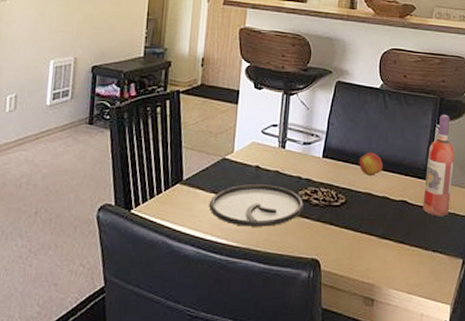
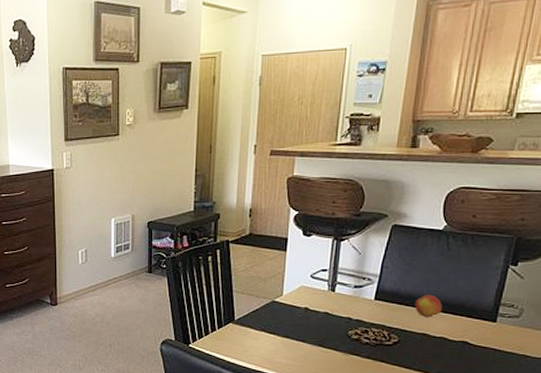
plate: present [210,184,304,227] -> none [260,324,353,362]
wine bottle: present [423,114,455,217] -> none [486,254,530,358]

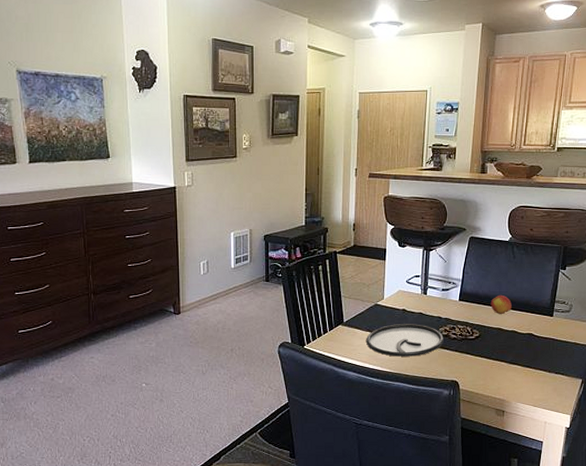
plate: none [260,324,353,362] -> present [366,324,444,357]

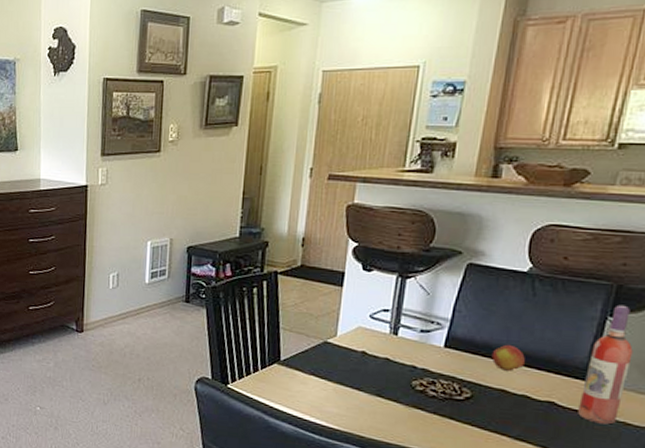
plate: present [366,324,444,357] -> none [309,369,418,414]
wine bottle: none [547,260,576,346] -> present [578,304,633,425]

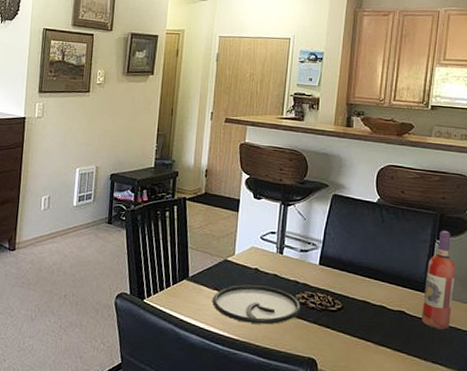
plate: none [309,369,418,414] -> present [213,284,301,325]
apple: present [491,344,525,371] -> none [355,262,380,285]

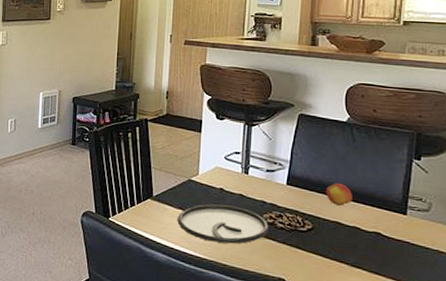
apple: none [355,262,380,285] -> present [325,182,352,206]
wine bottle: present [422,230,456,330] -> none [400,149,437,253]

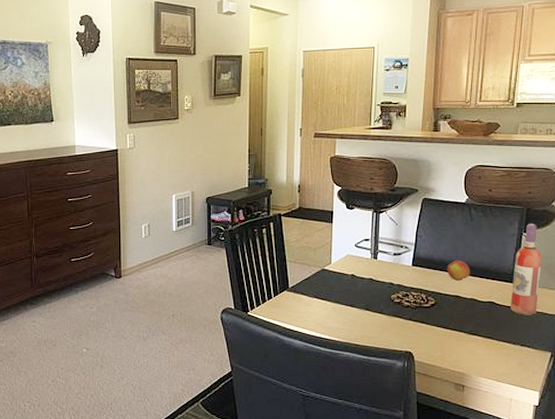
plate: present [178,204,269,244] -> none [313,290,396,325]
wine bottle: none [400,149,437,253] -> present [510,223,542,315]

